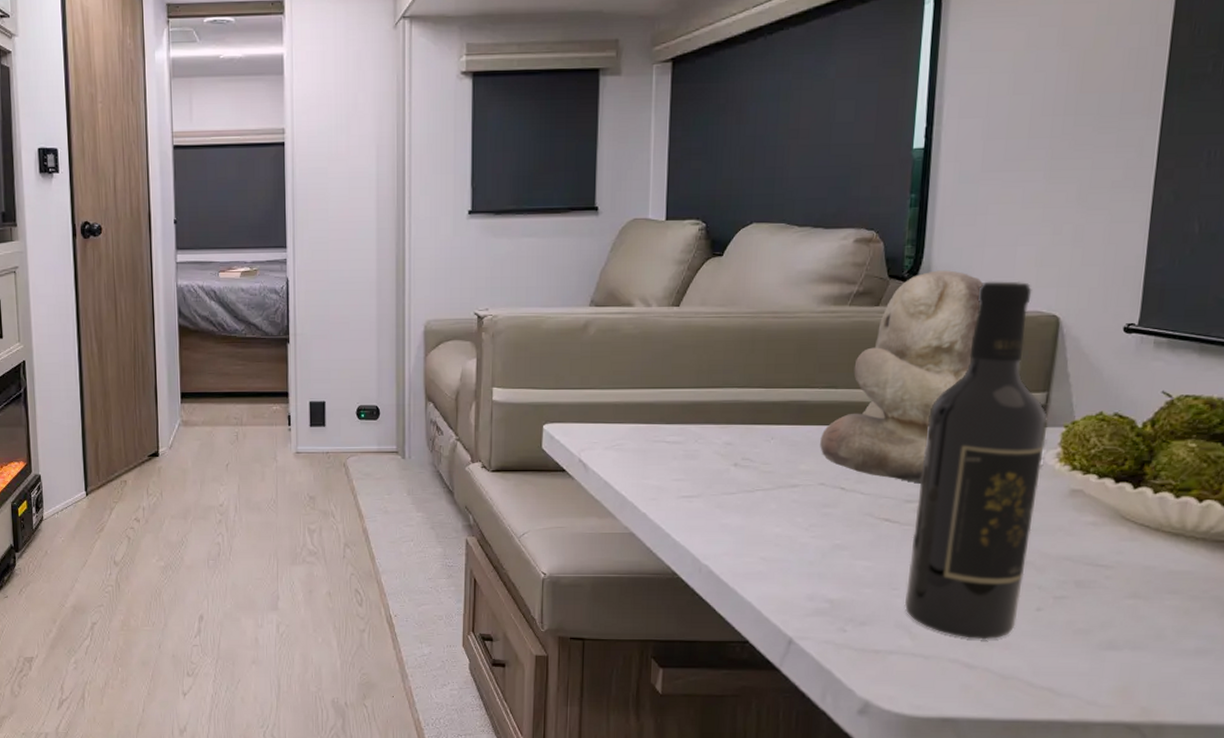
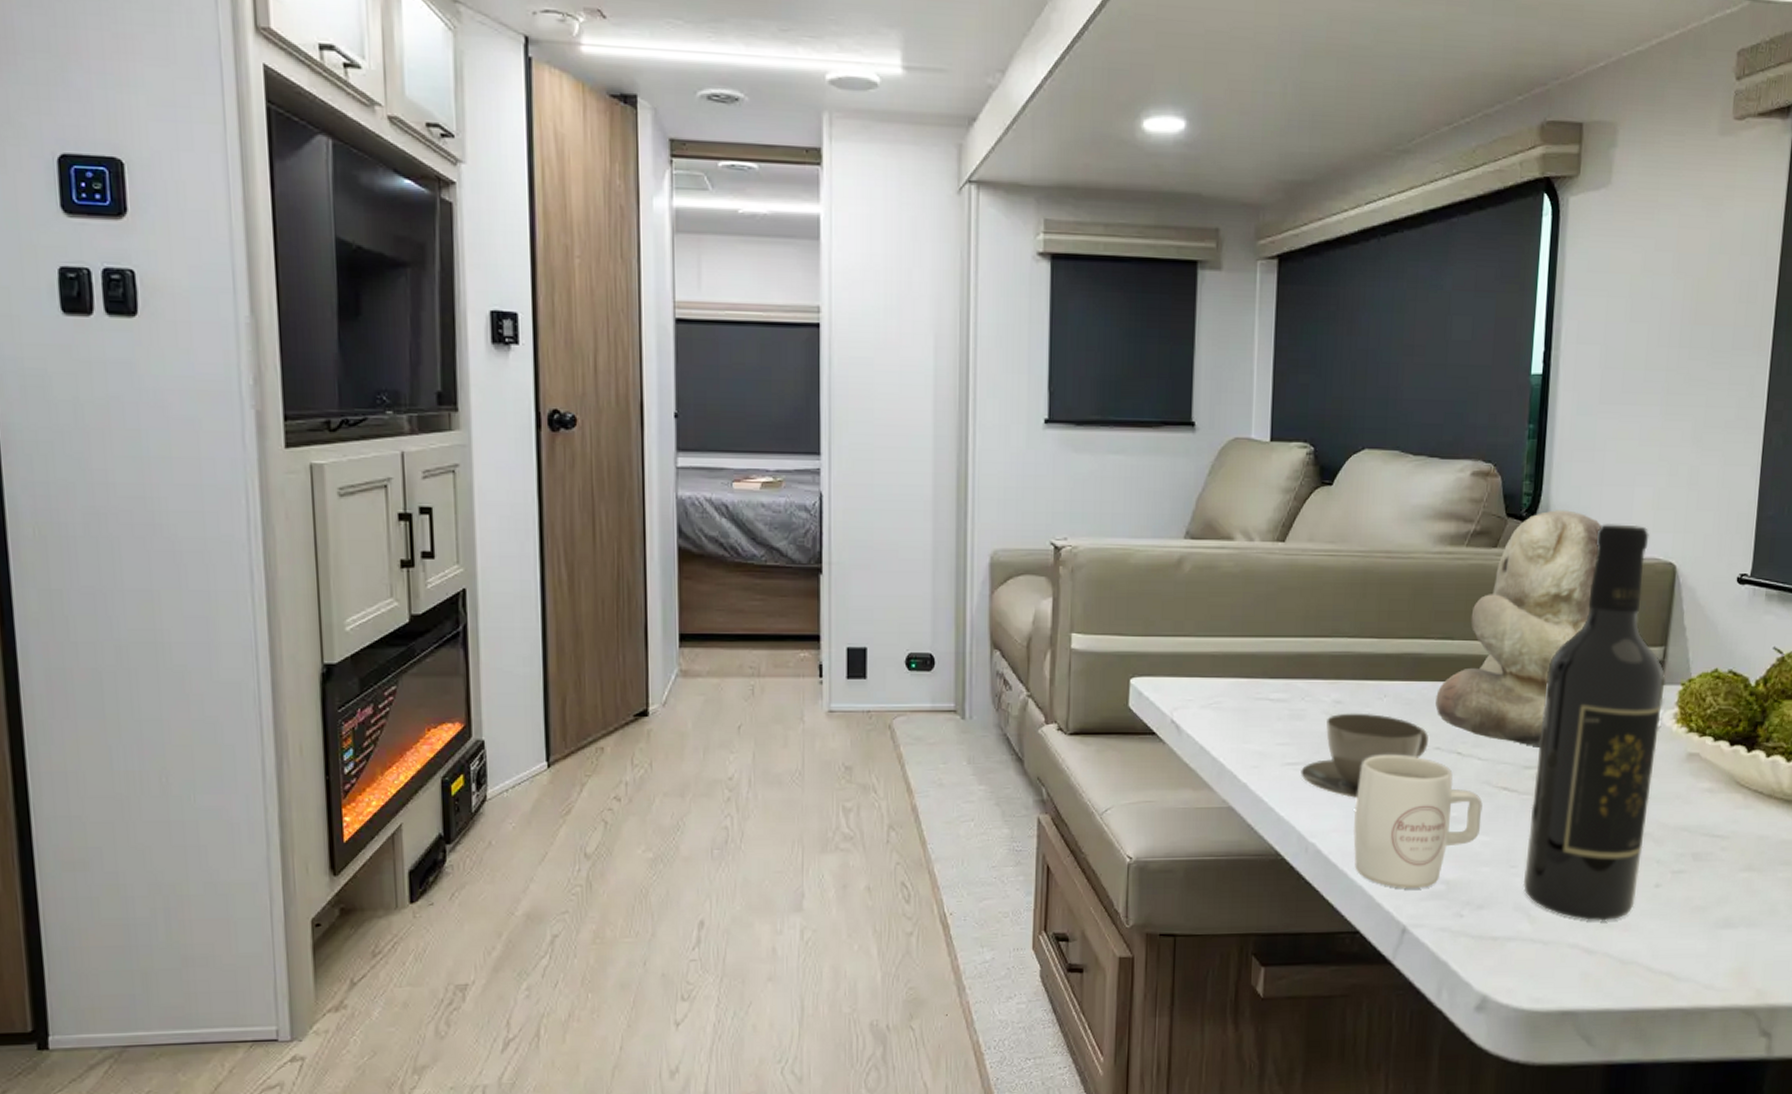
teacup: none [694,453,813,526] -> present [1301,713,1428,798]
mug: none [742,489,865,605] -> present [1353,754,1483,888]

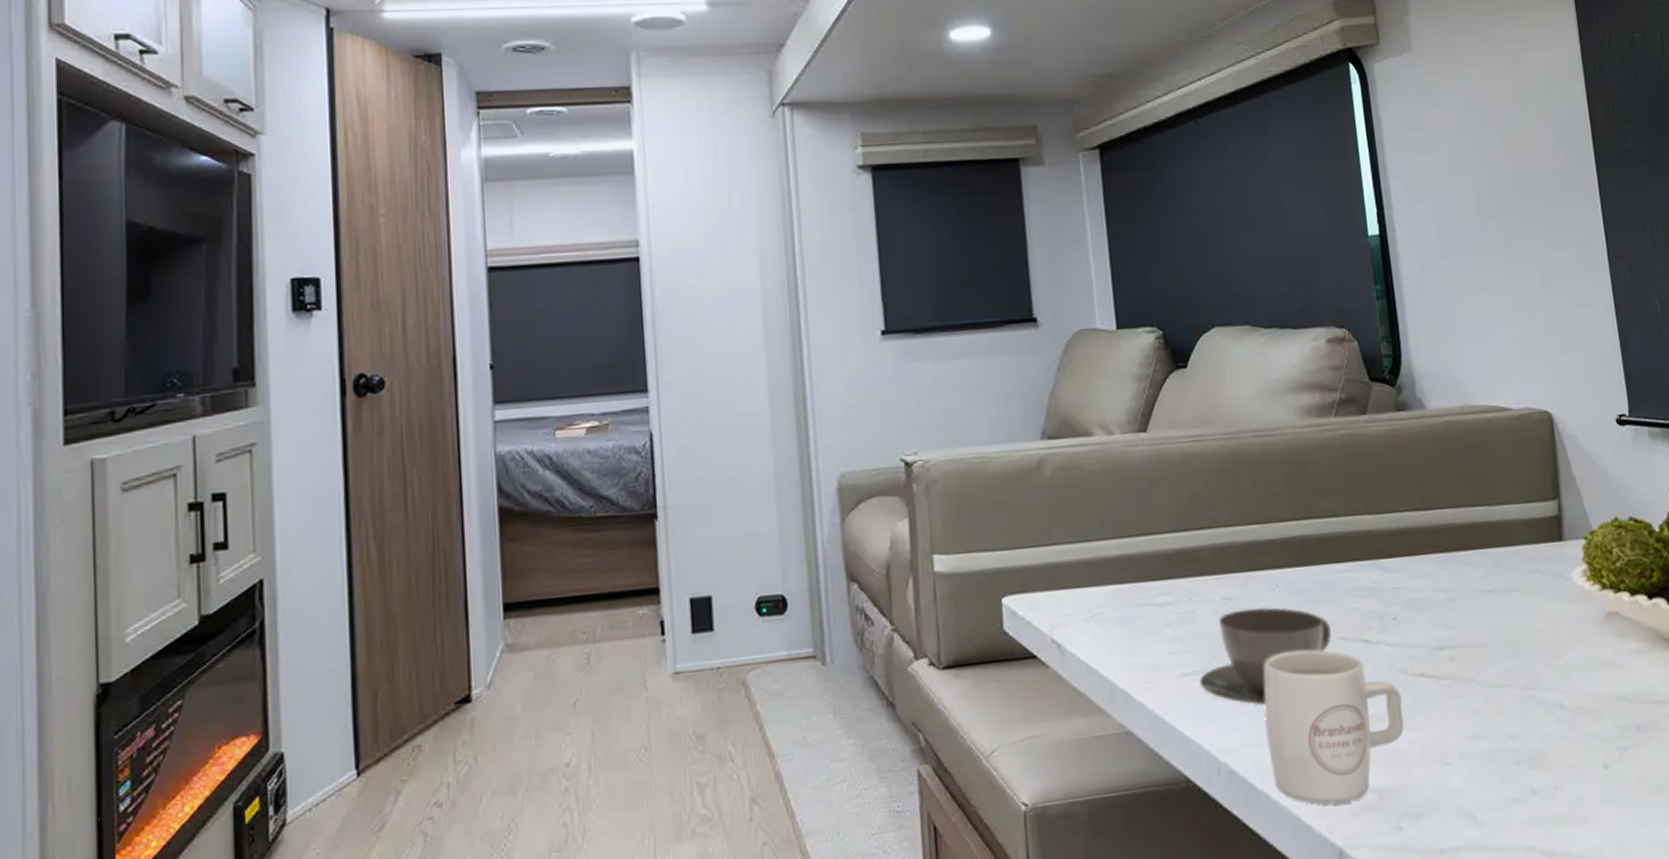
teddy bear: present [1435,510,1601,747] -> none [1330,368,1474,625]
wine bottle: present [1523,524,1665,921] -> none [1442,376,1586,817]

